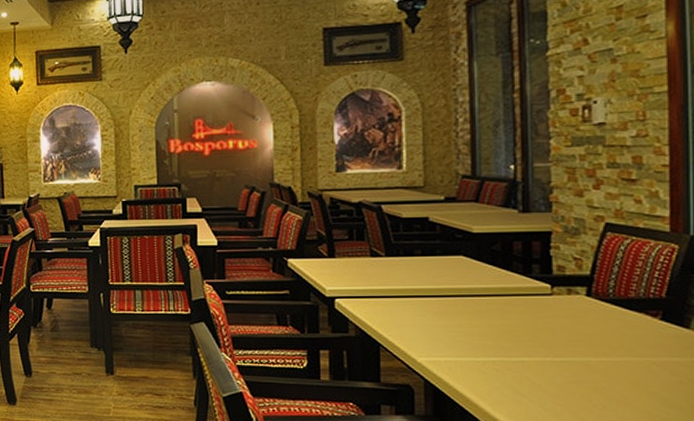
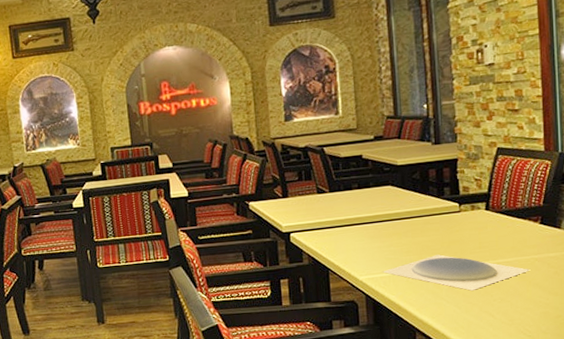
plate: none [446,343,644,391] -> present [382,254,530,291]

